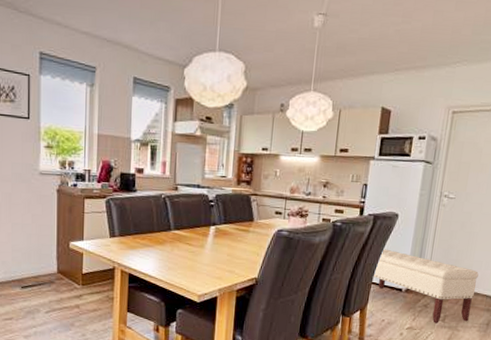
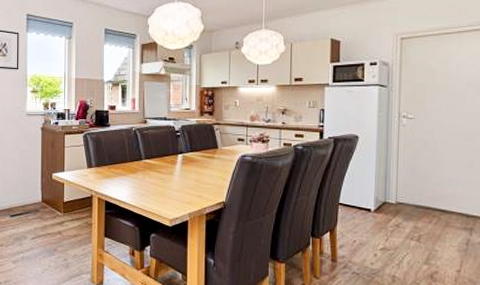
bench: present [373,249,479,324] -> none [339,170,450,244]

